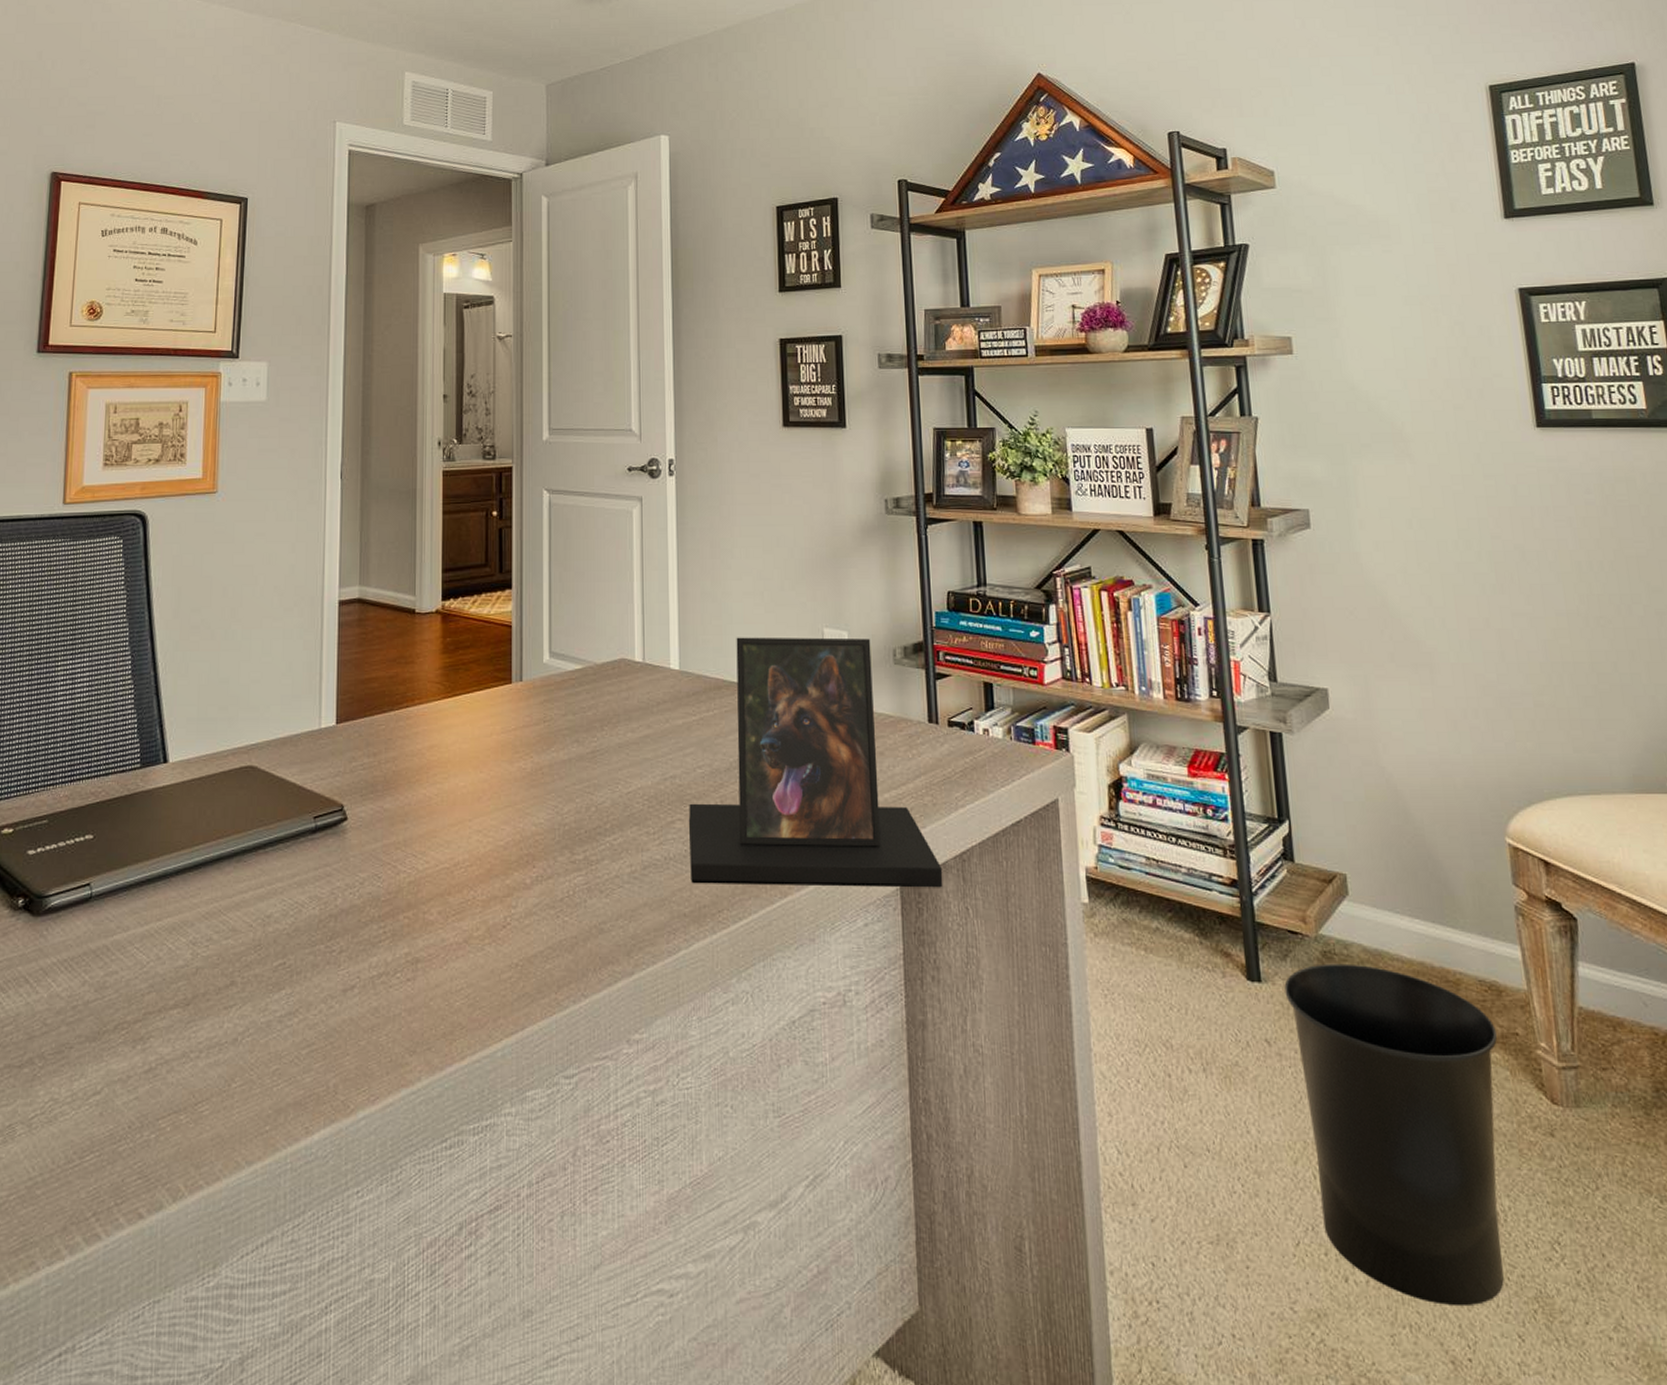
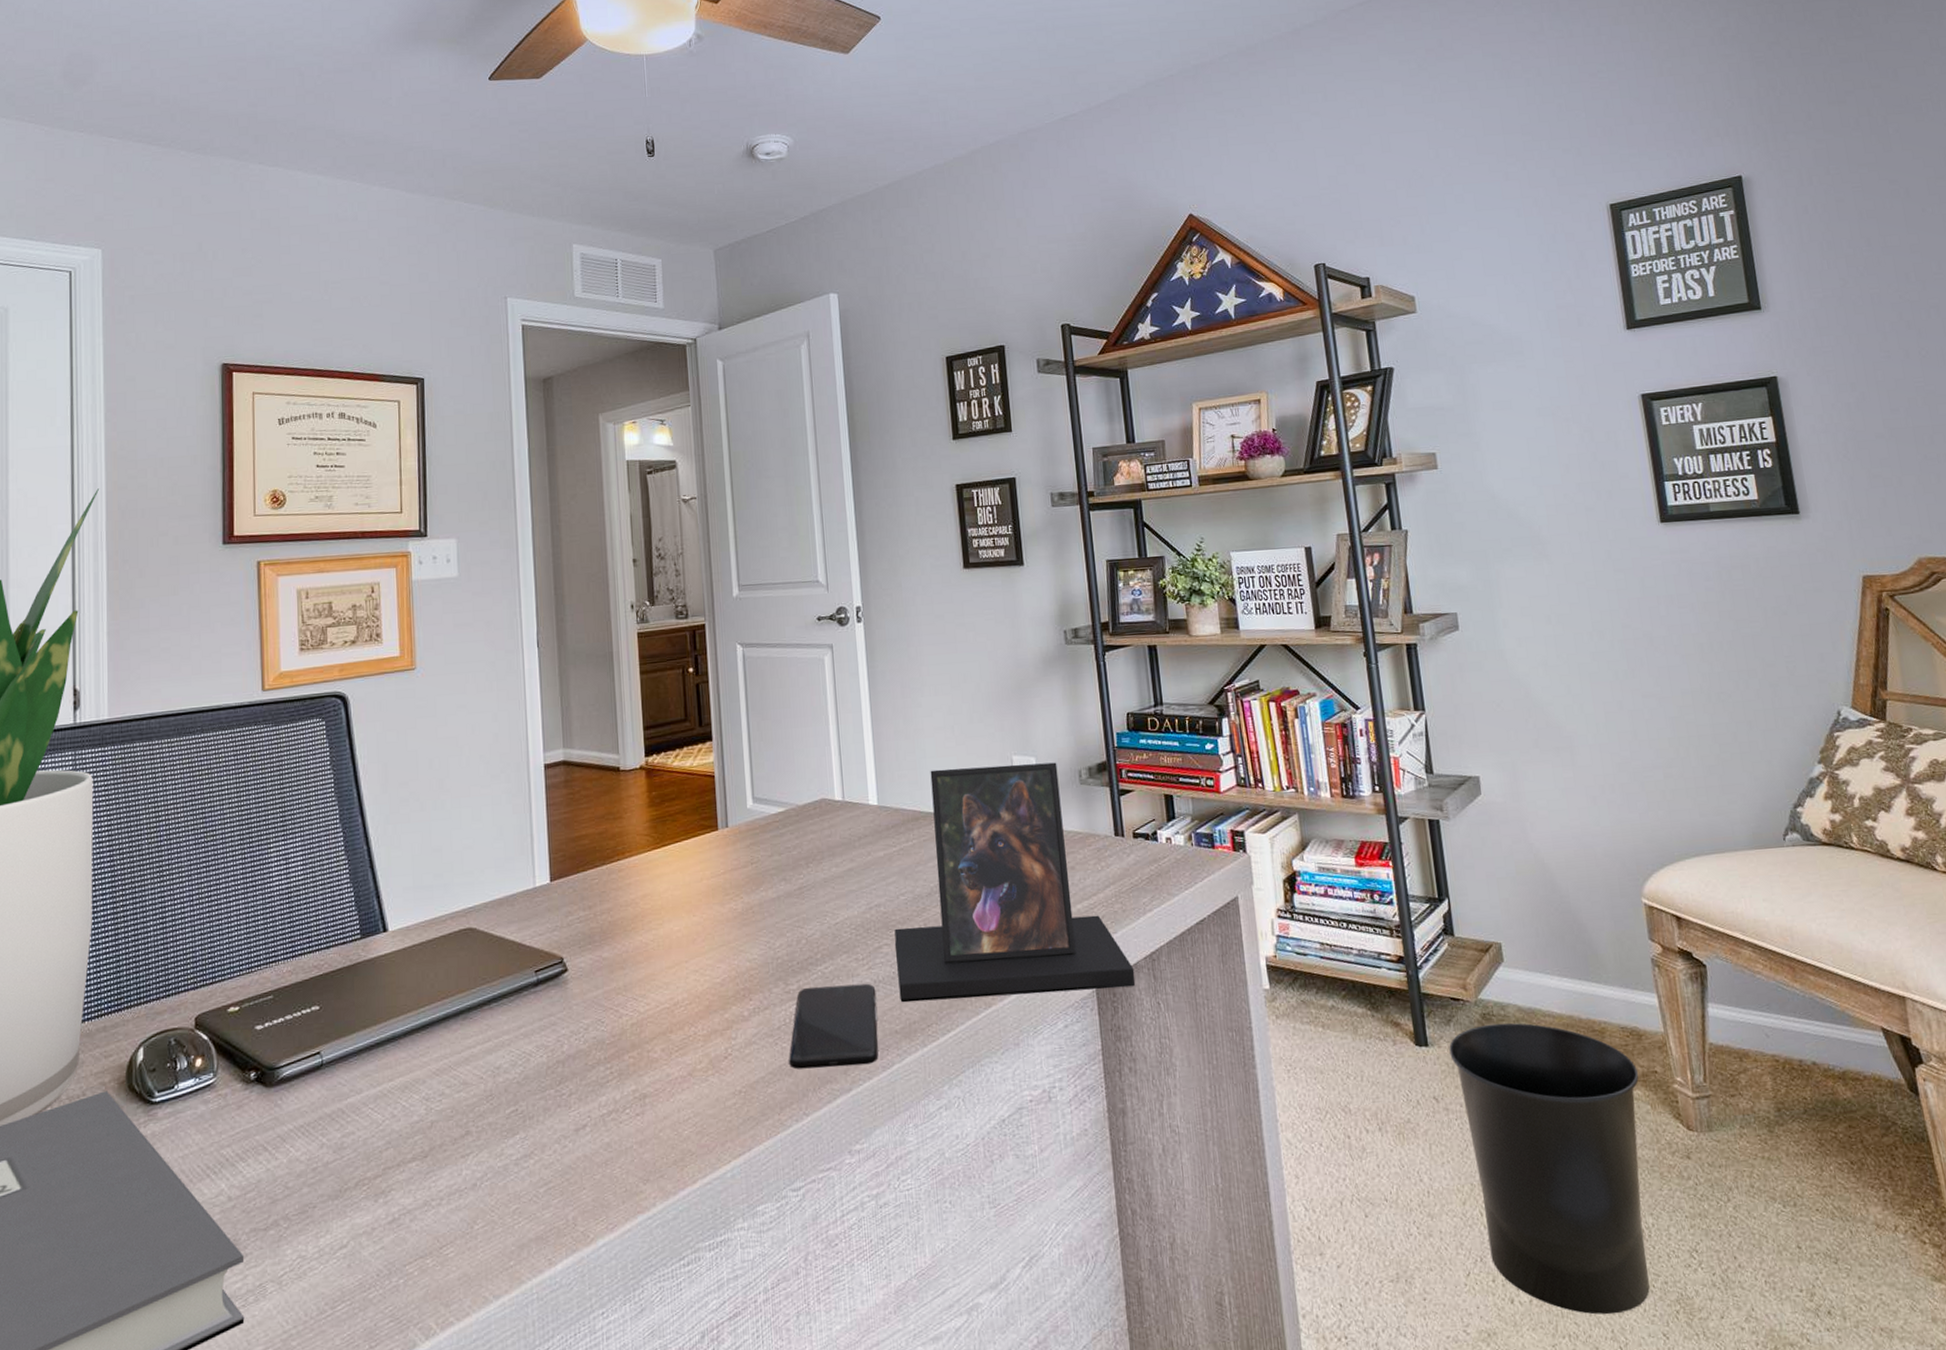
smartphone: none [570,858,666,948] -> present [789,983,879,1069]

